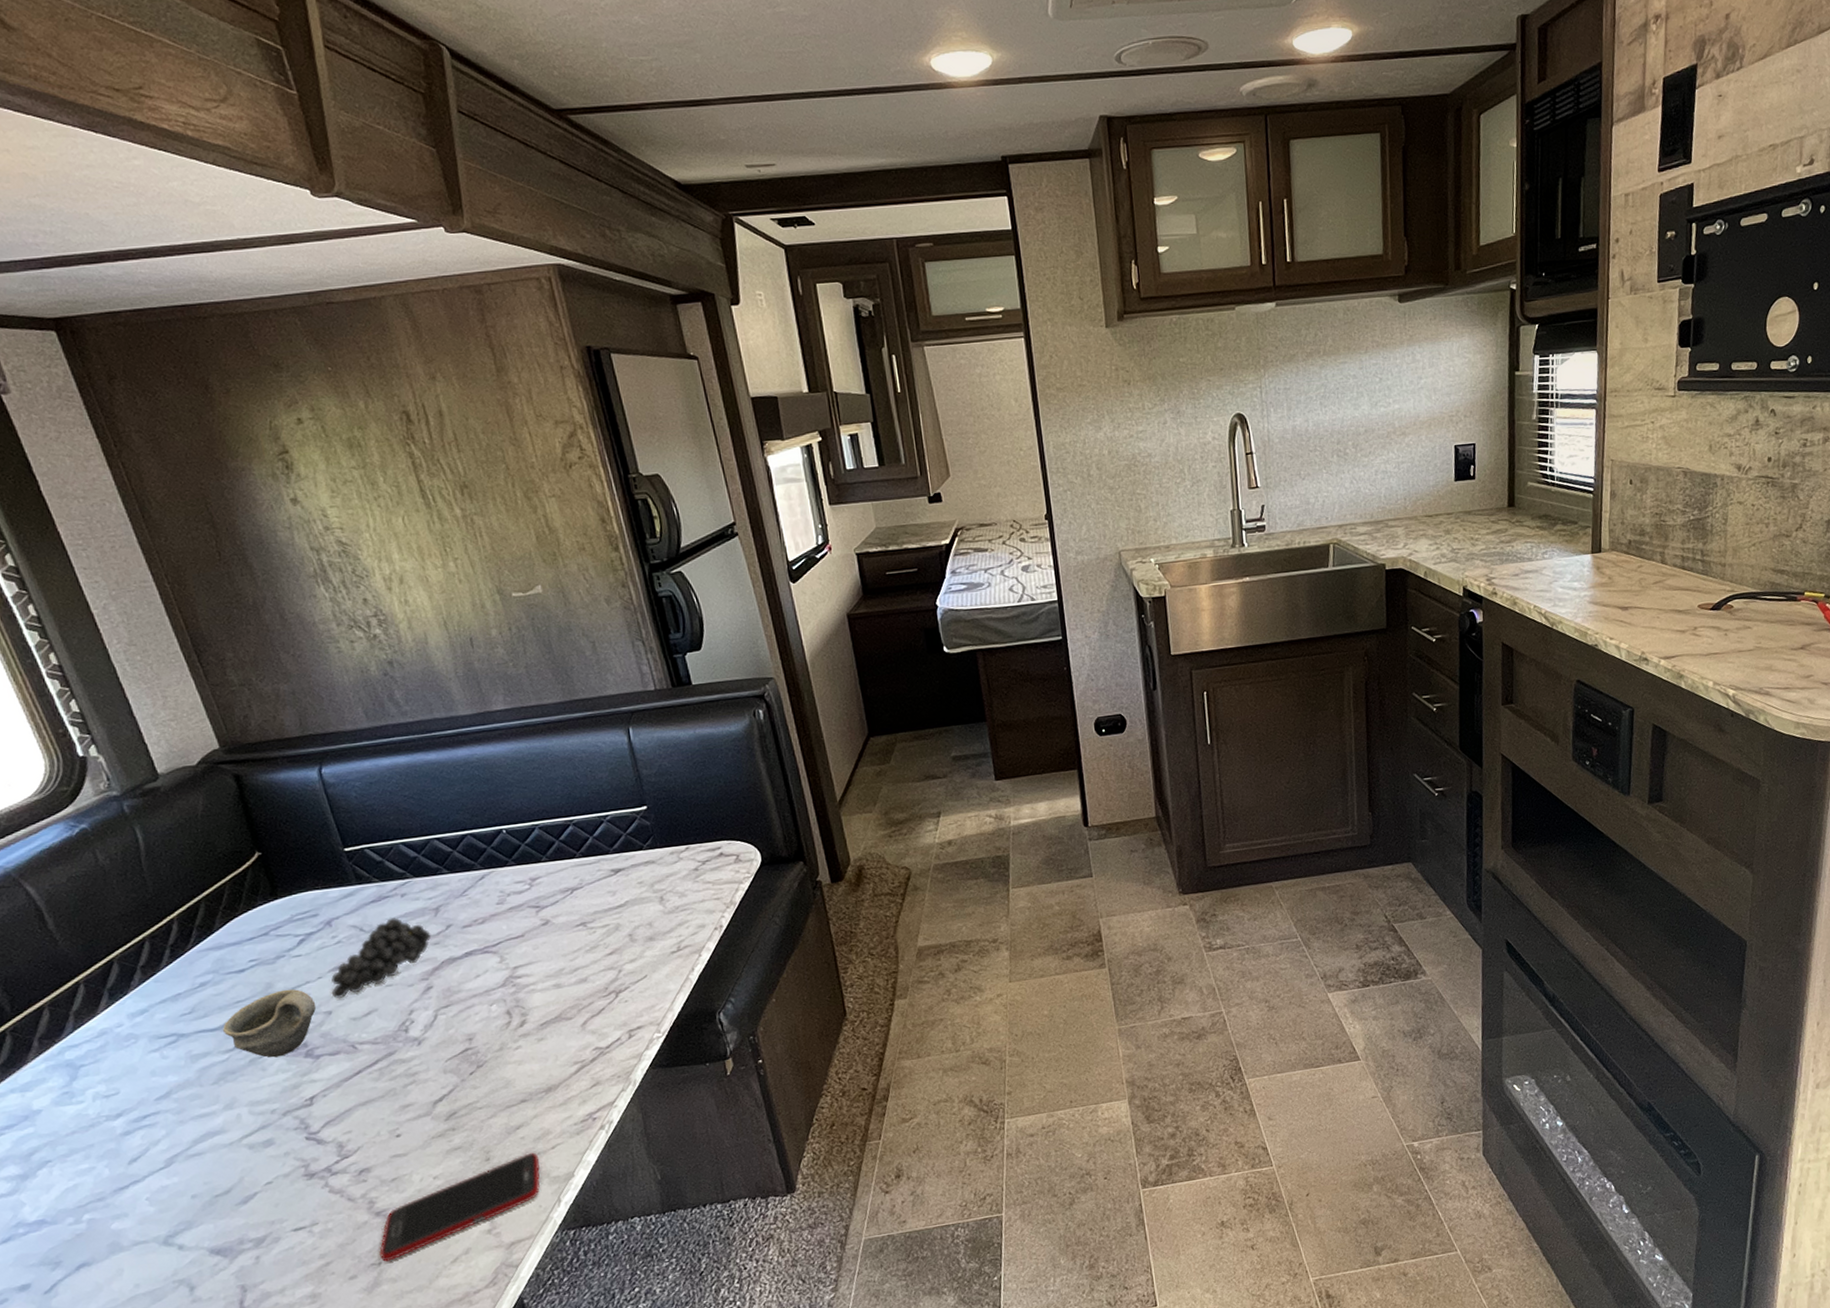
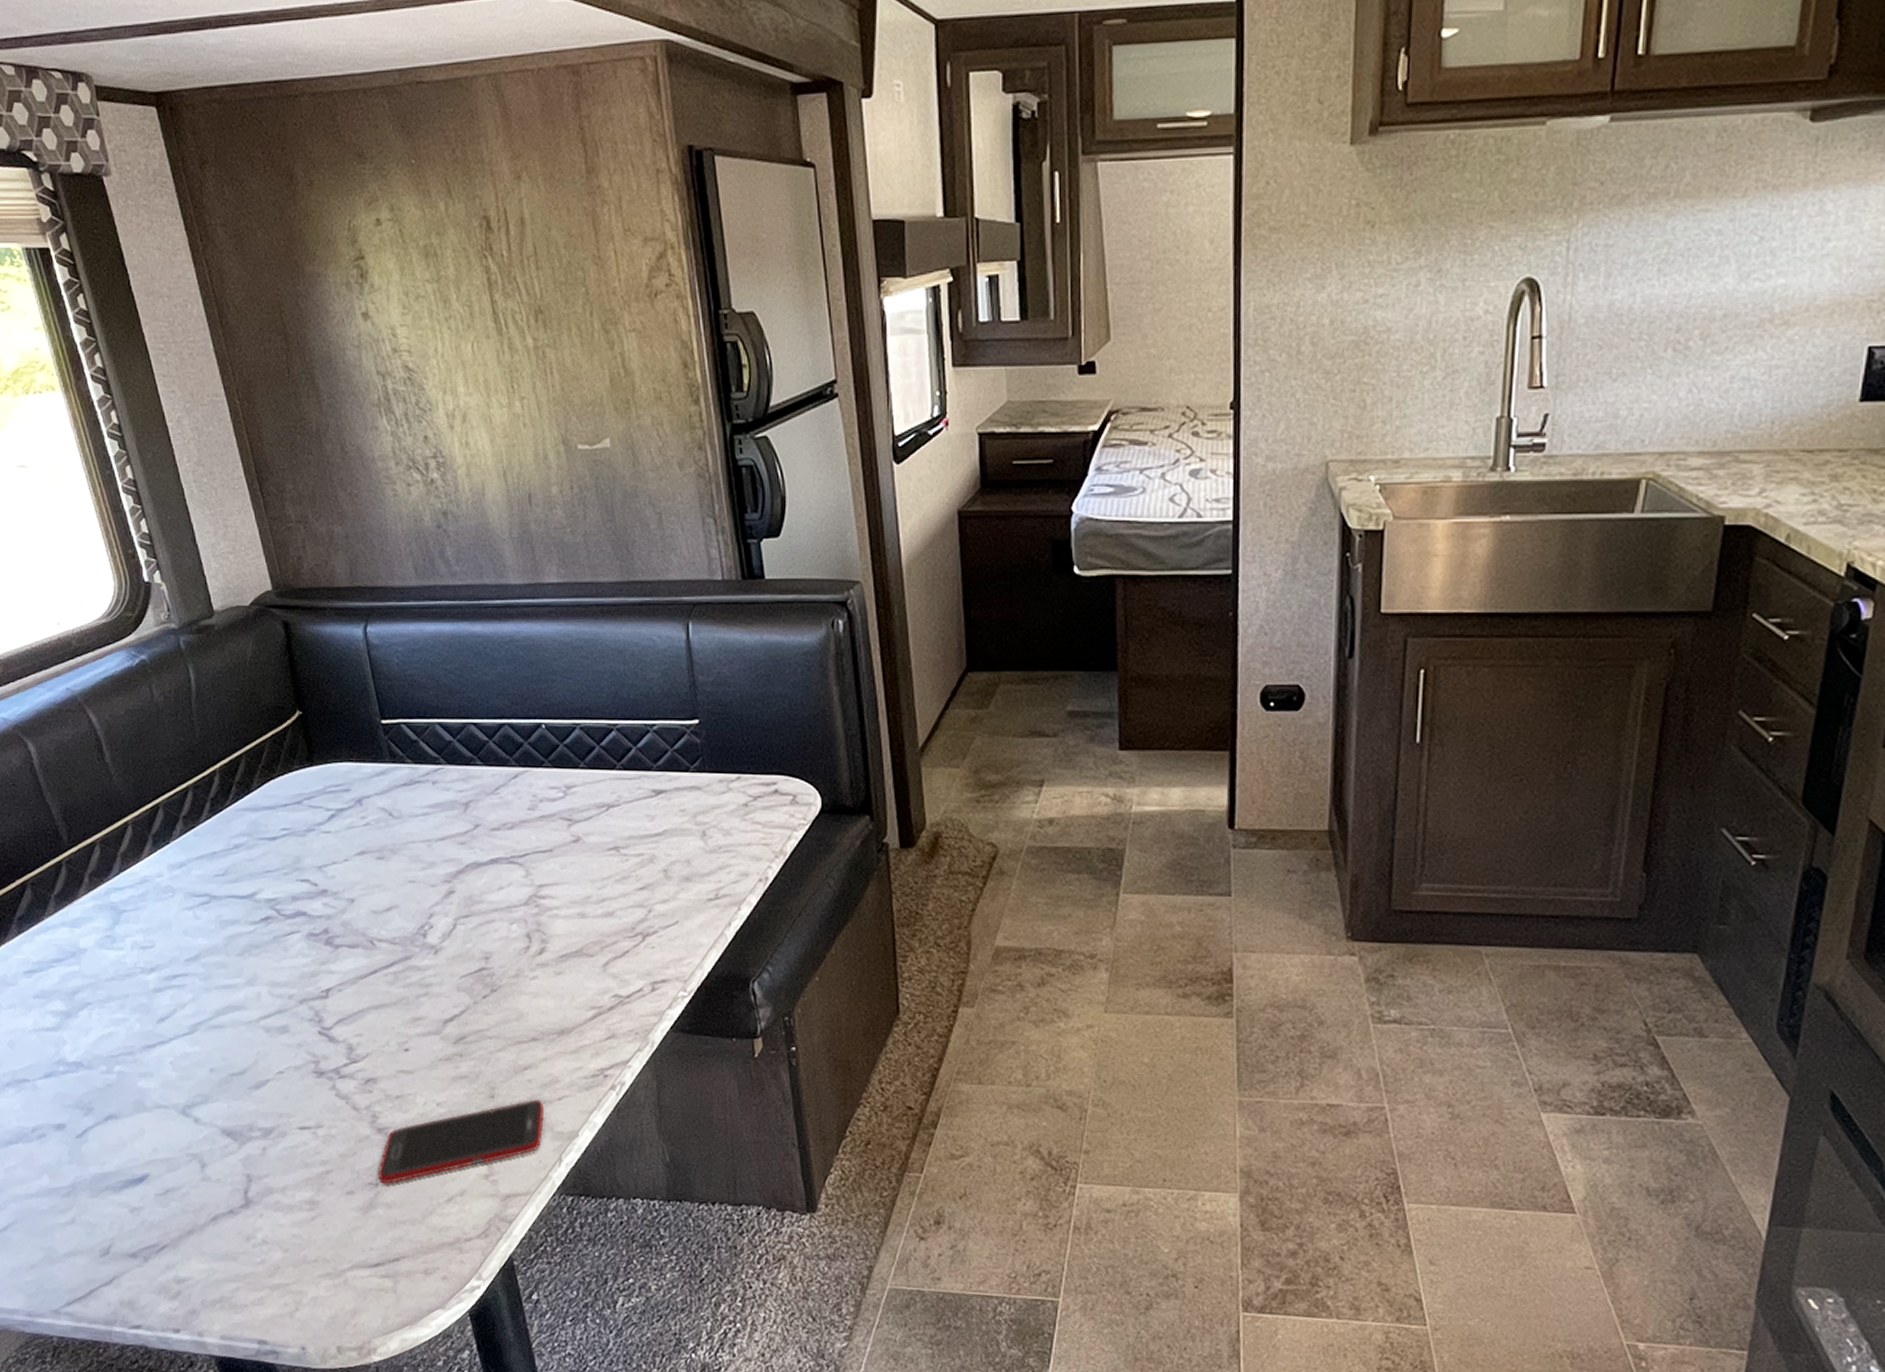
cup: present [223,989,317,1058] -> none [252,866,340,939]
fruit: present [331,917,432,999] -> none [355,806,459,888]

